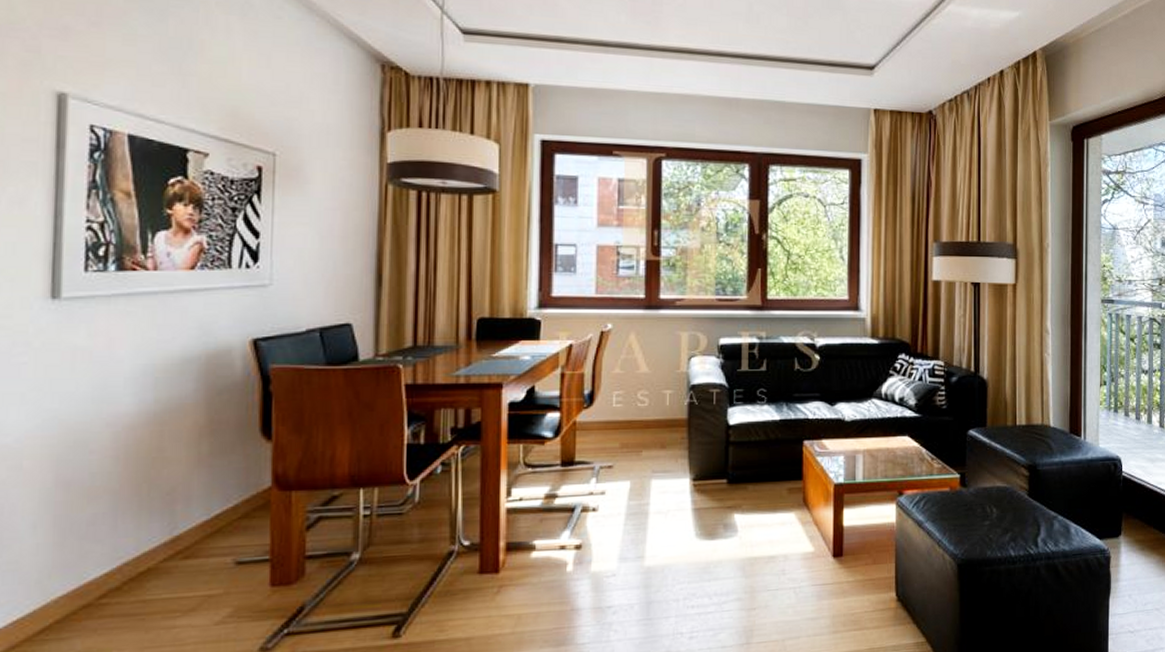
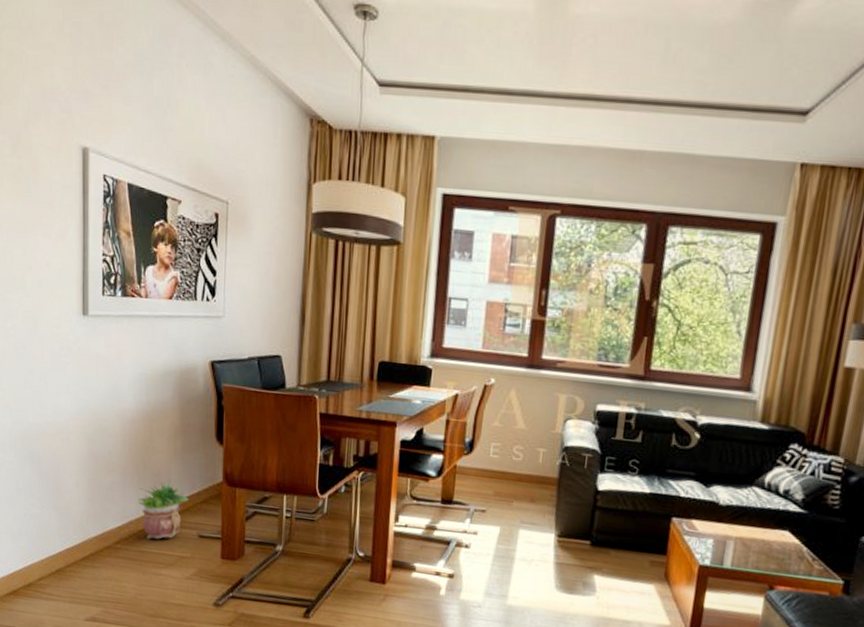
potted plant: none [137,495,220,582] -> present [137,479,189,539]

